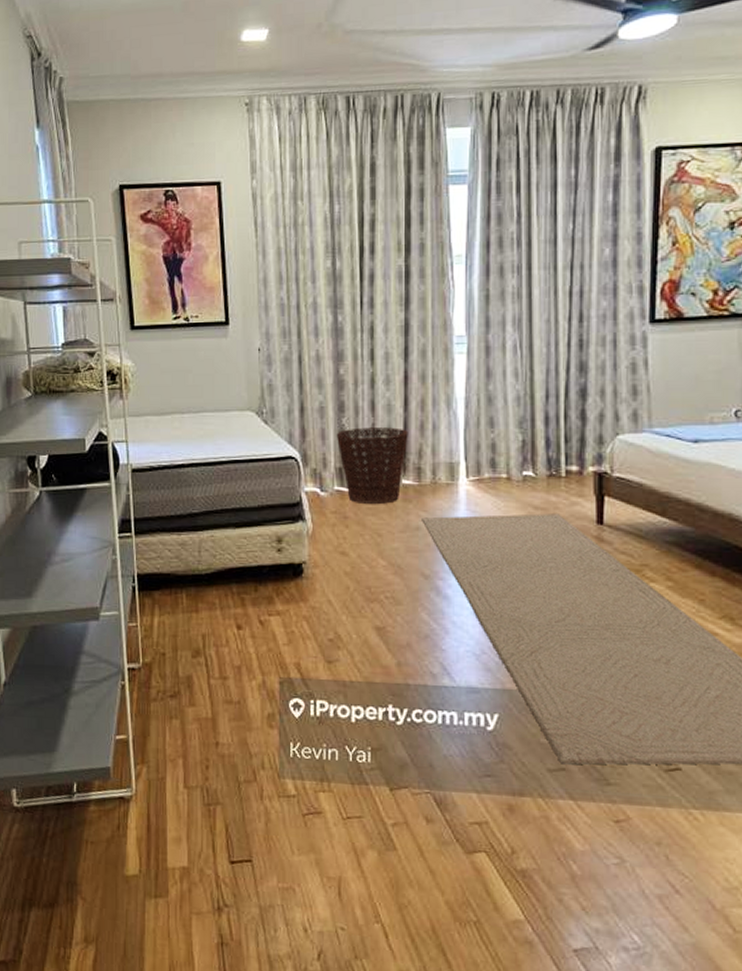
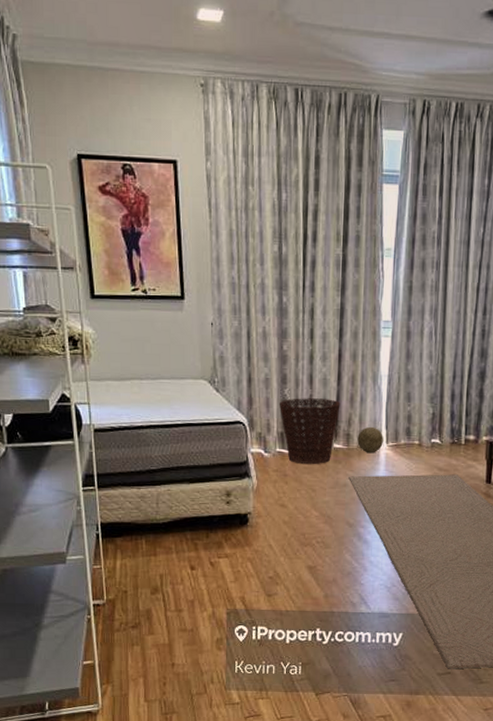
decorative ball: none [431,458,462,490] -> present [357,426,383,453]

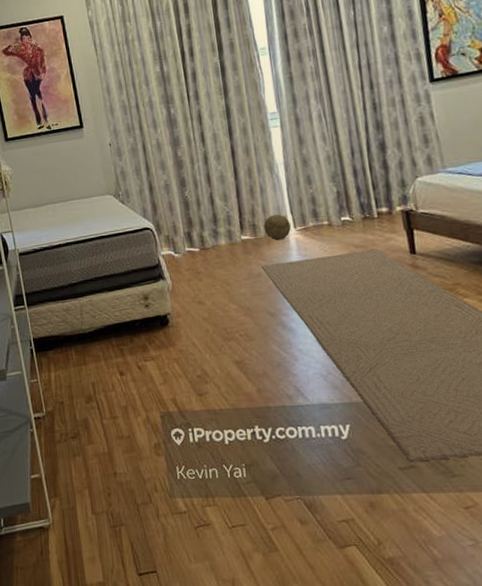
basket: present [279,398,340,465] -> none [181,194,242,261]

